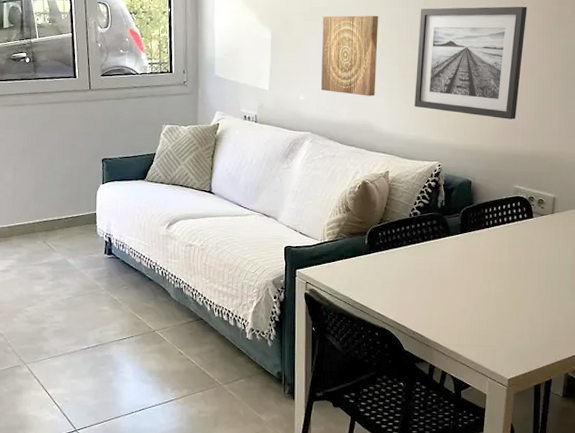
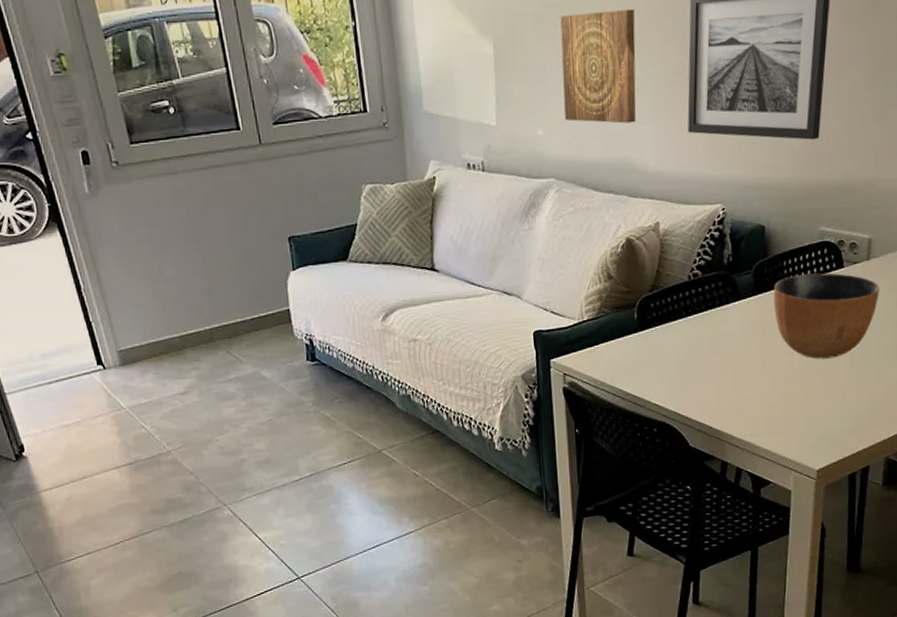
bowl: none [477,220,561,289] -> present [774,273,879,359]

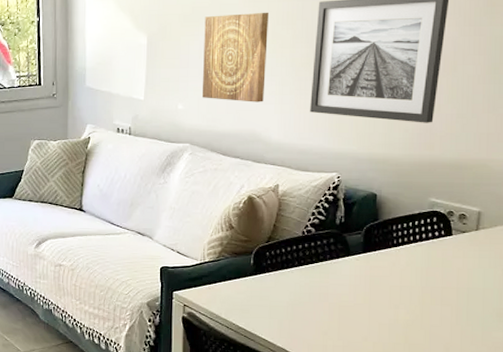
bowl: present [774,273,879,359] -> none [382,238,488,316]

